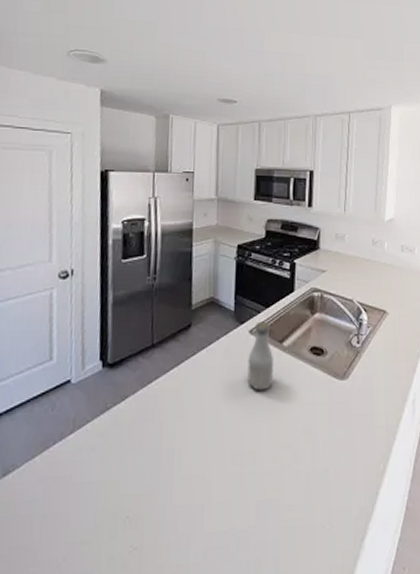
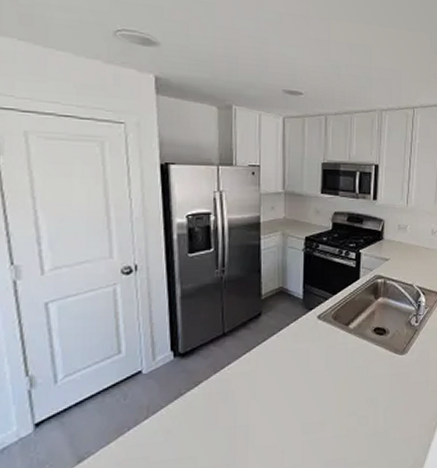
bottle: present [247,321,275,391] -> none [316,307,341,369]

